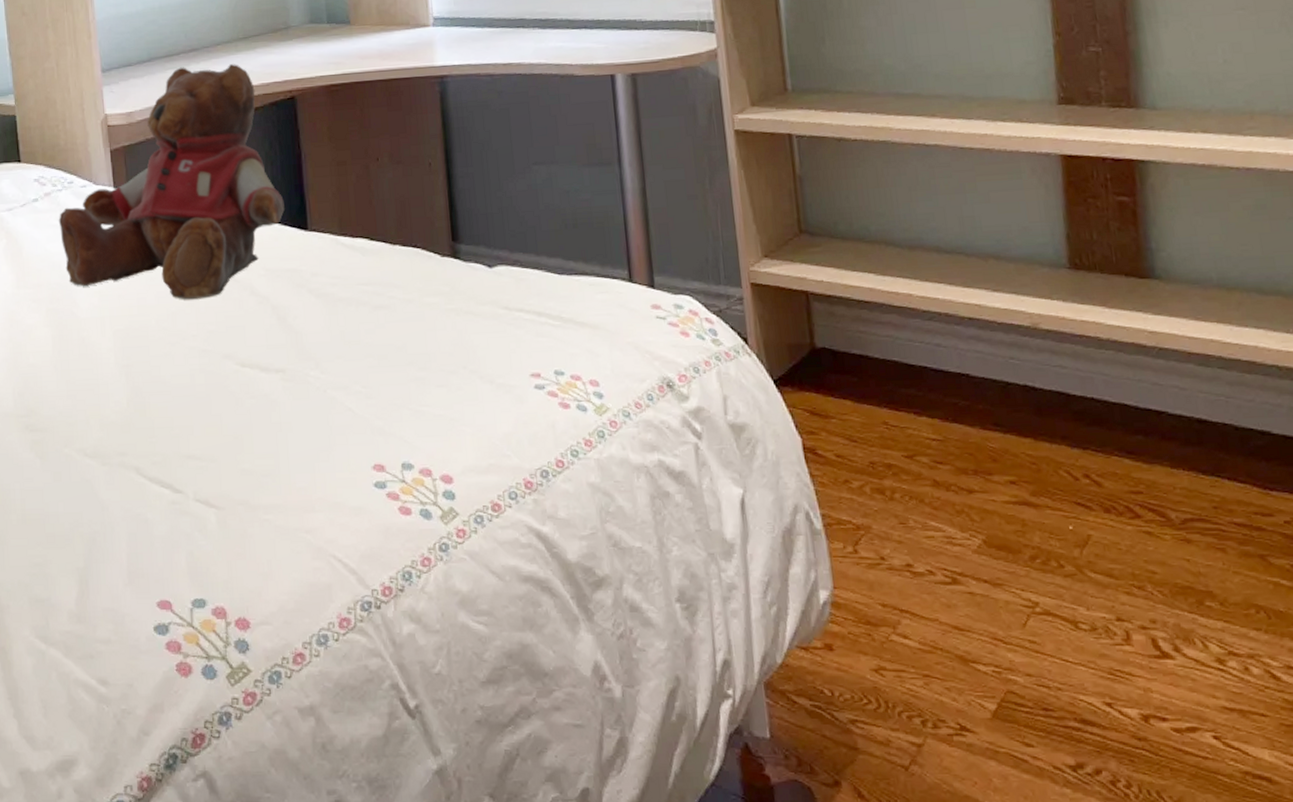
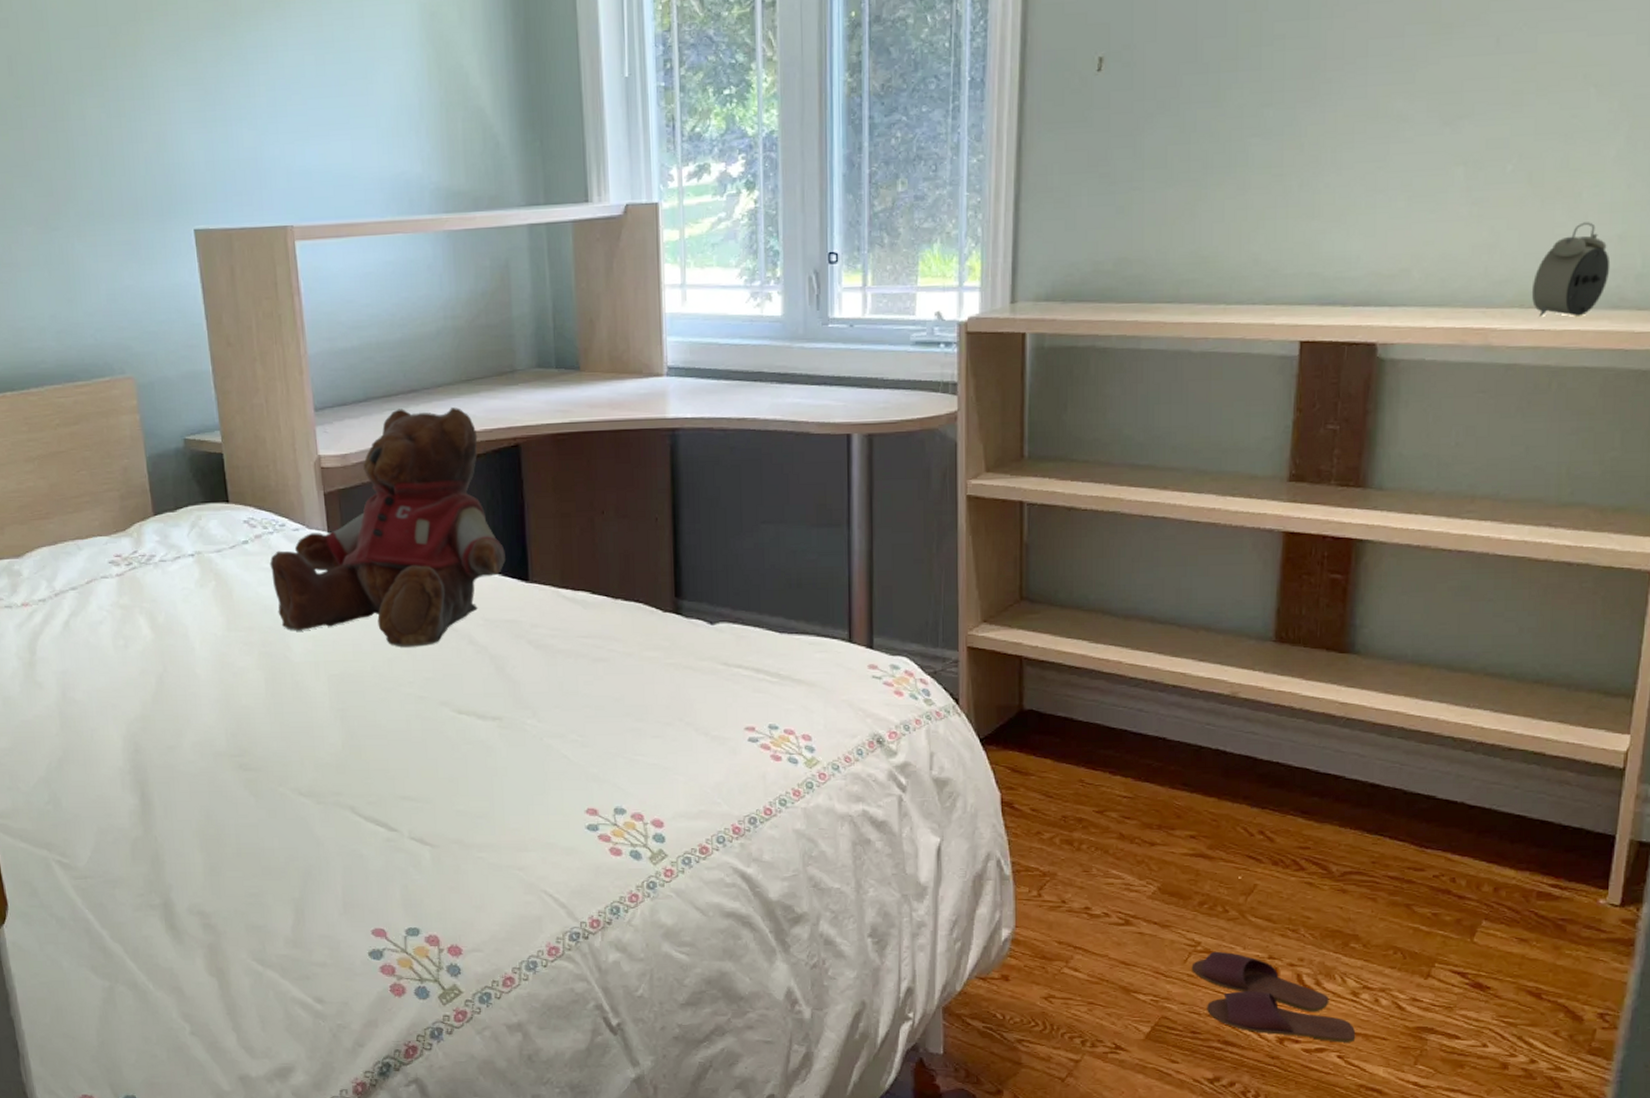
slippers: none [1032,613,1231,720] -> present [1191,951,1356,1043]

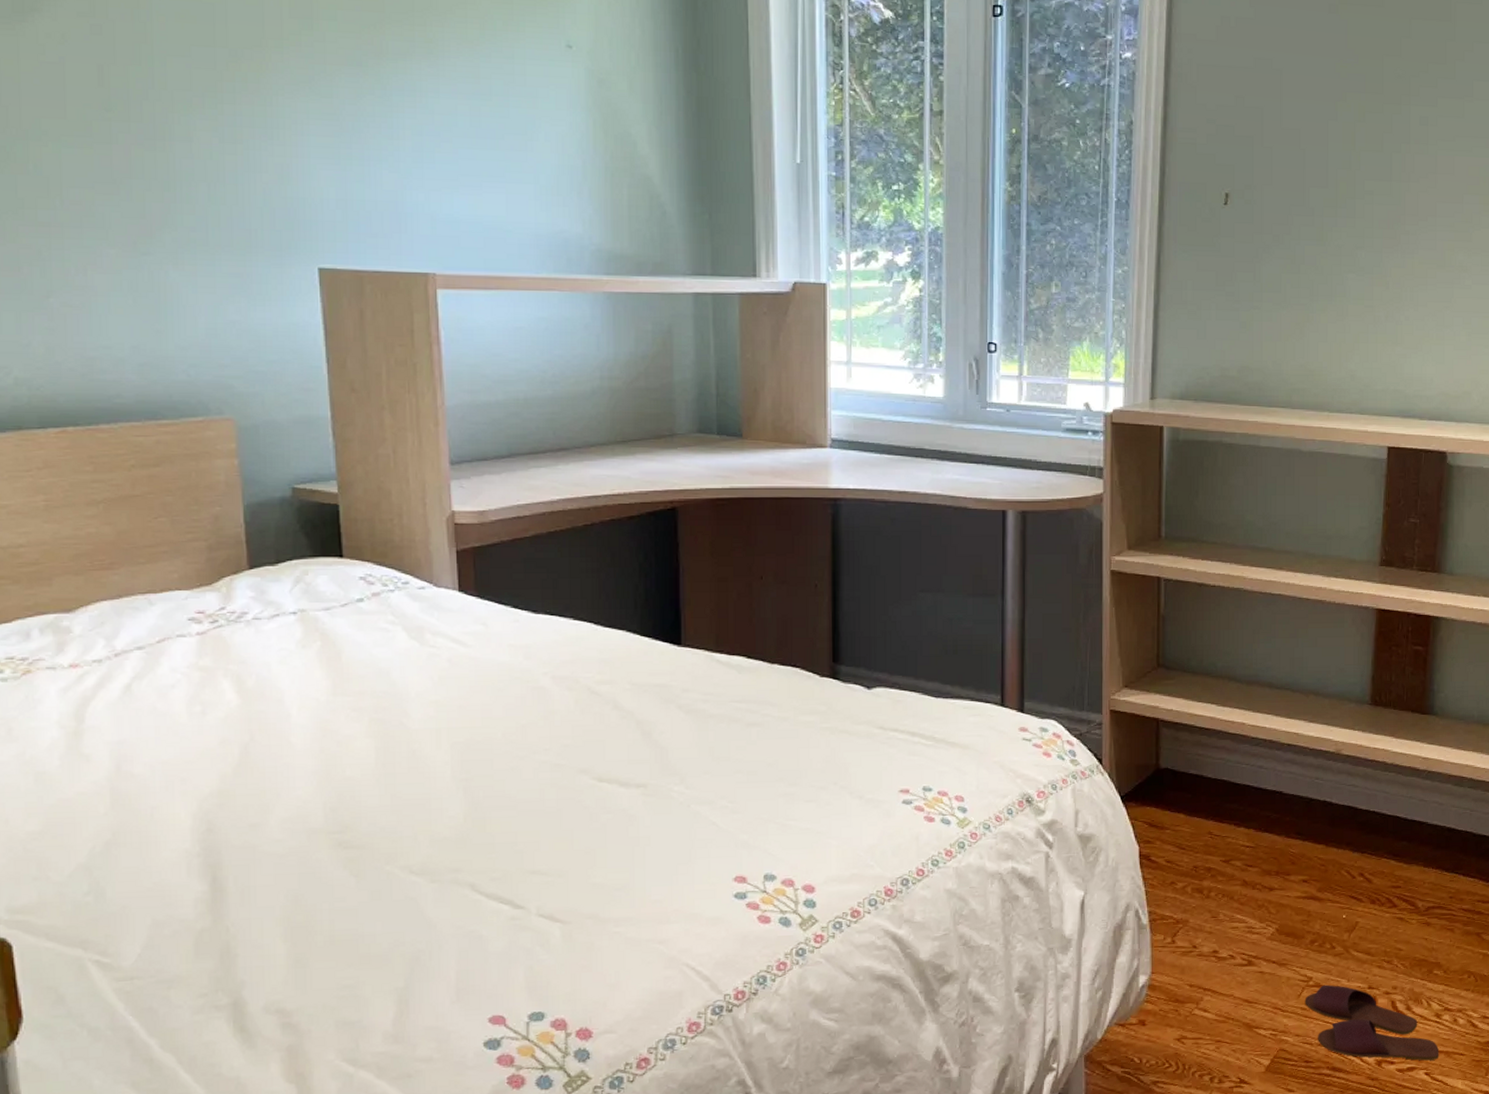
teddy bear: present [269,407,506,646] -> none [388,467,657,712]

